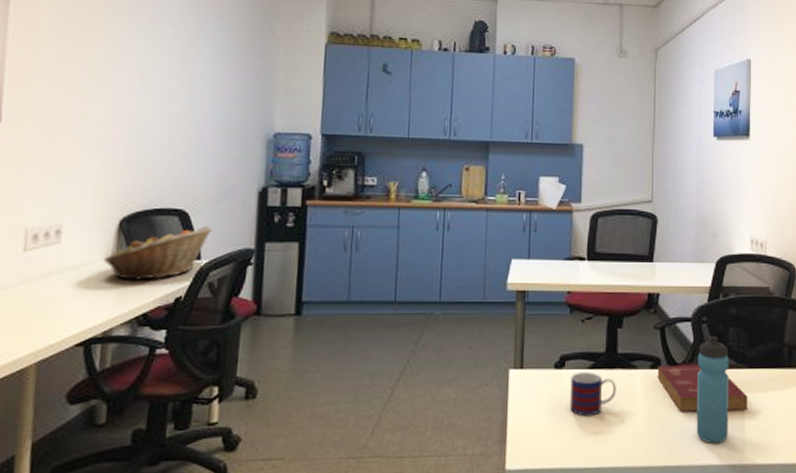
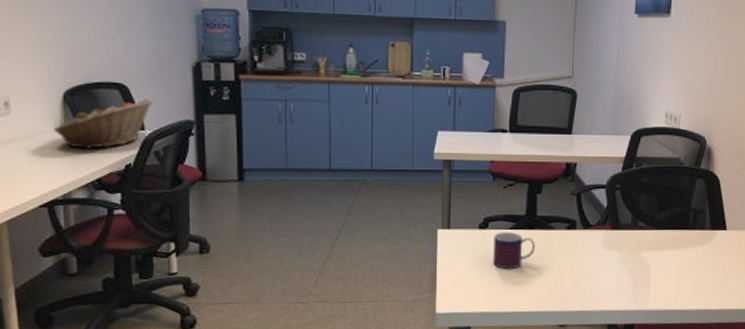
book: present [657,365,748,412] -> none [572,227,655,266]
water bottle: present [696,337,729,443] -> none [606,202,639,293]

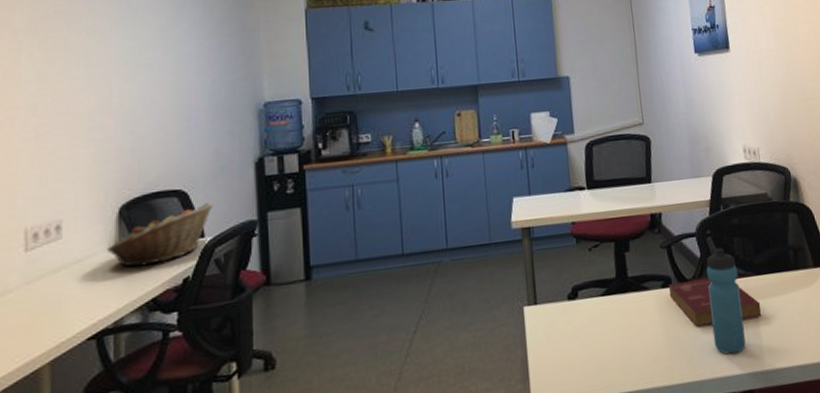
mug: present [493,232,535,269] -> none [585,299,632,344]
book: none [572,227,655,266] -> present [668,278,761,327]
water bottle: none [606,202,639,293] -> present [706,248,746,355]

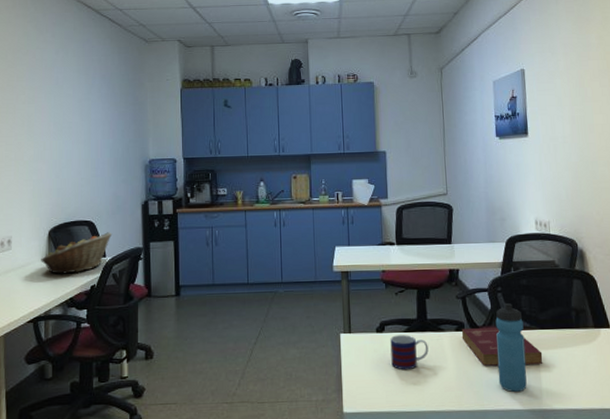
mug: none [585,299,632,344] -> present [390,335,429,369]

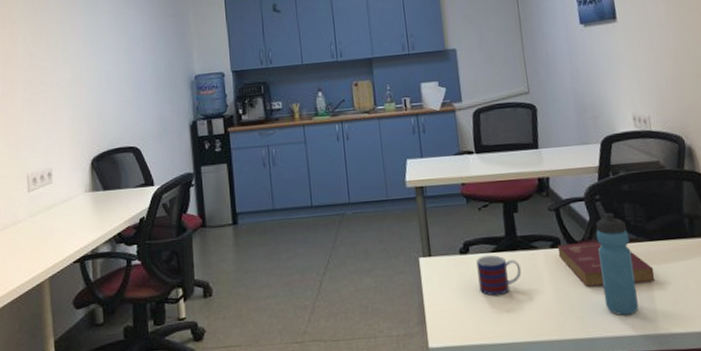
fruit basket: present [41,232,113,274] -> none [84,157,160,208]

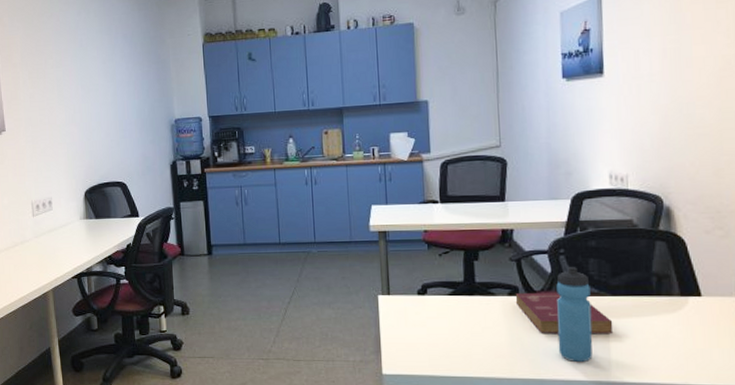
mug: present [476,255,521,296] -> none [433,298,477,333]

